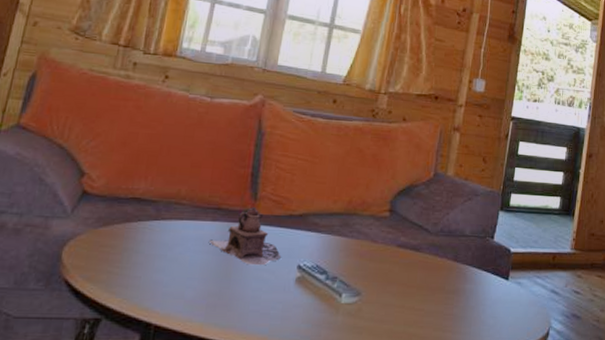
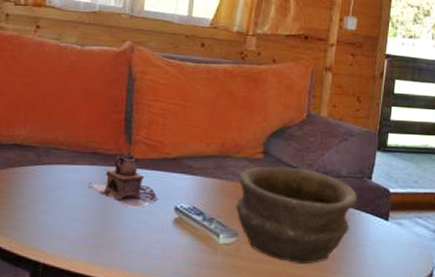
bowl: none [359,224,480,325] -> present [235,166,357,265]

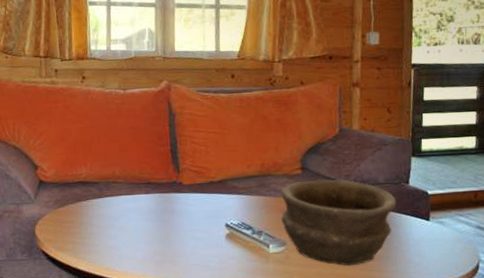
teapot: present [88,151,159,208] -> none [146,179,211,227]

